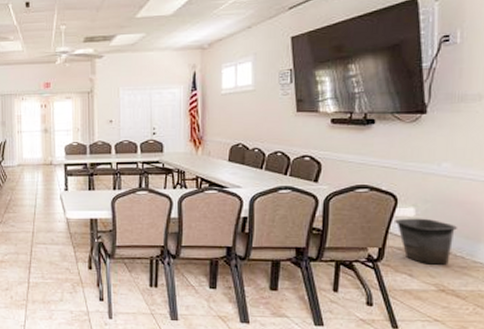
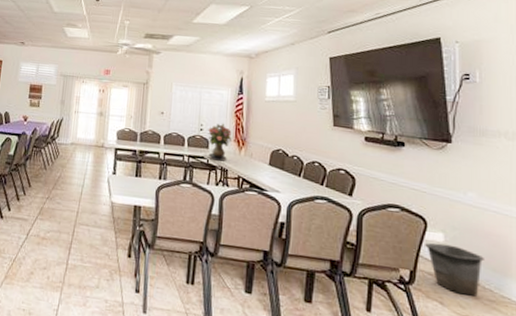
bouquet: none [161,124,188,163] -> present [208,123,232,161]

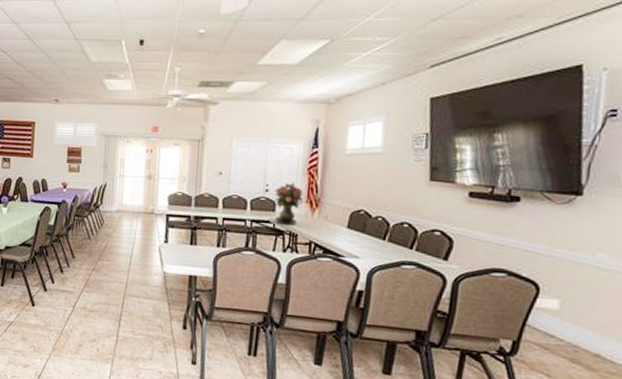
waste bin: present [425,243,484,297] -> none [534,310,609,369]

